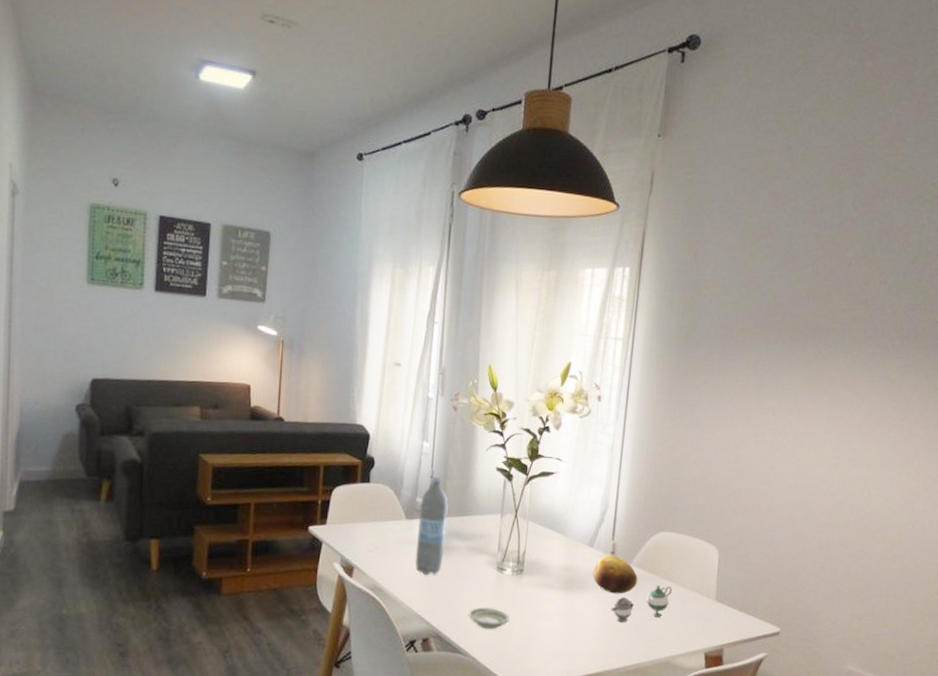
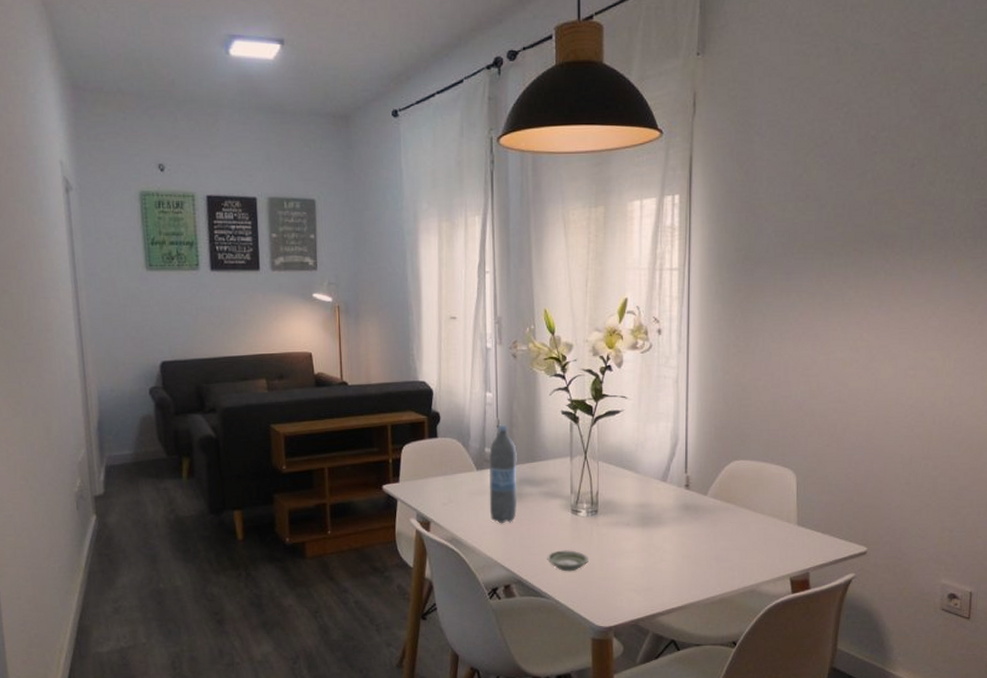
fruit: present [592,555,638,594] -> none [668,488,715,527]
teapot: present [611,585,672,622] -> none [690,514,751,554]

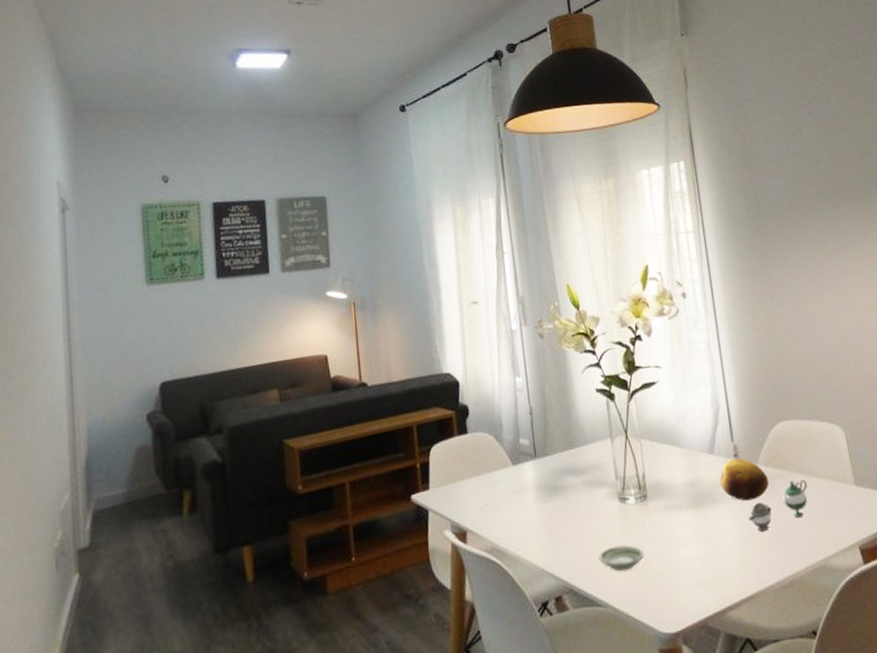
water bottle: present [488,423,518,524] -> none [523,409,561,524]
fruit: none [668,488,715,527] -> present [719,458,770,501]
teapot: none [690,514,751,554] -> present [748,480,807,532]

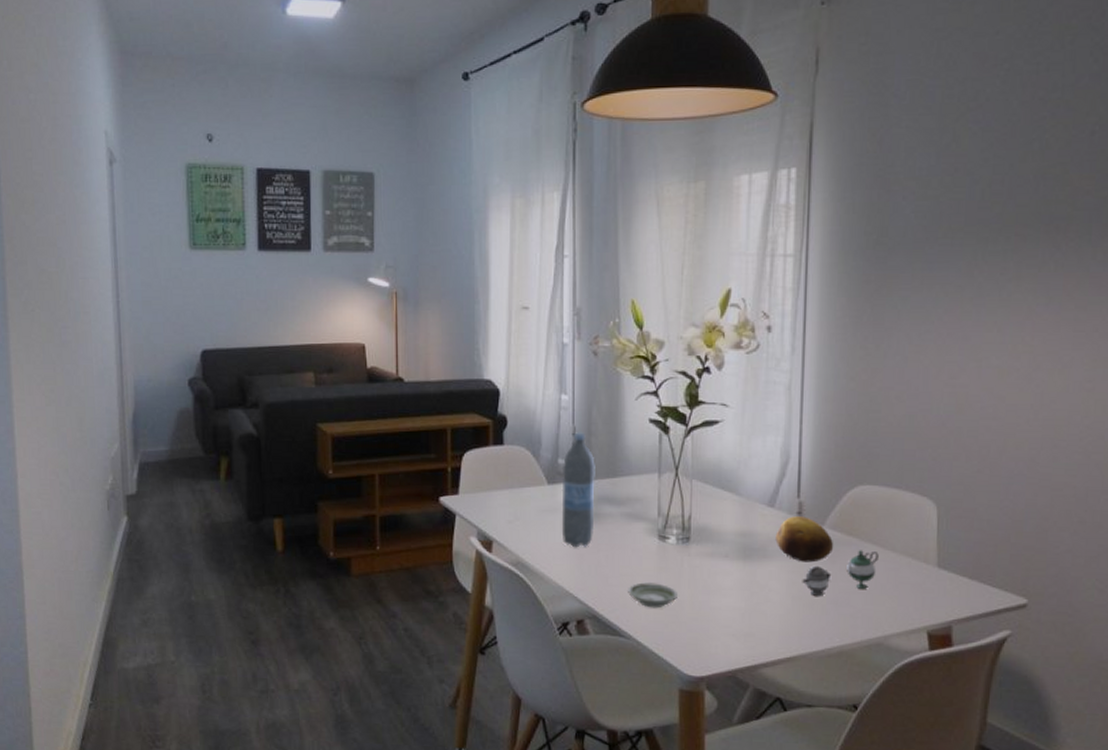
water bottle: none [523,409,561,524] -> present [561,431,595,548]

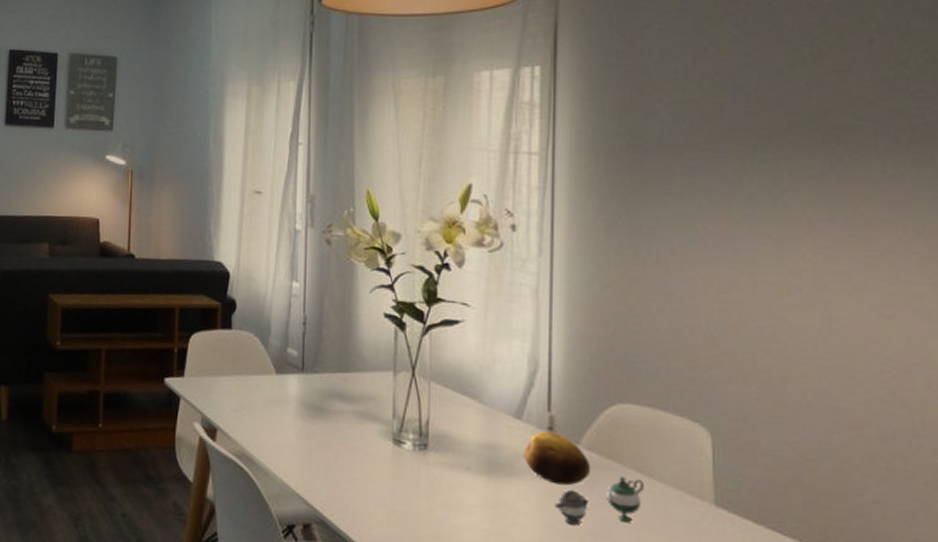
water bottle: present [561,431,595,548] -> none [289,320,326,445]
saucer: present [628,582,677,609] -> none [359,489,414,520]

